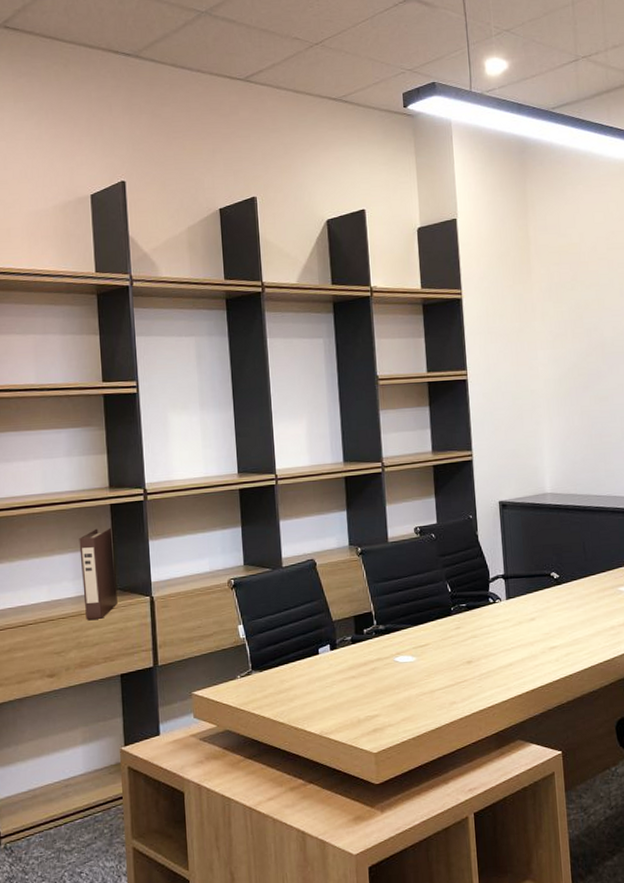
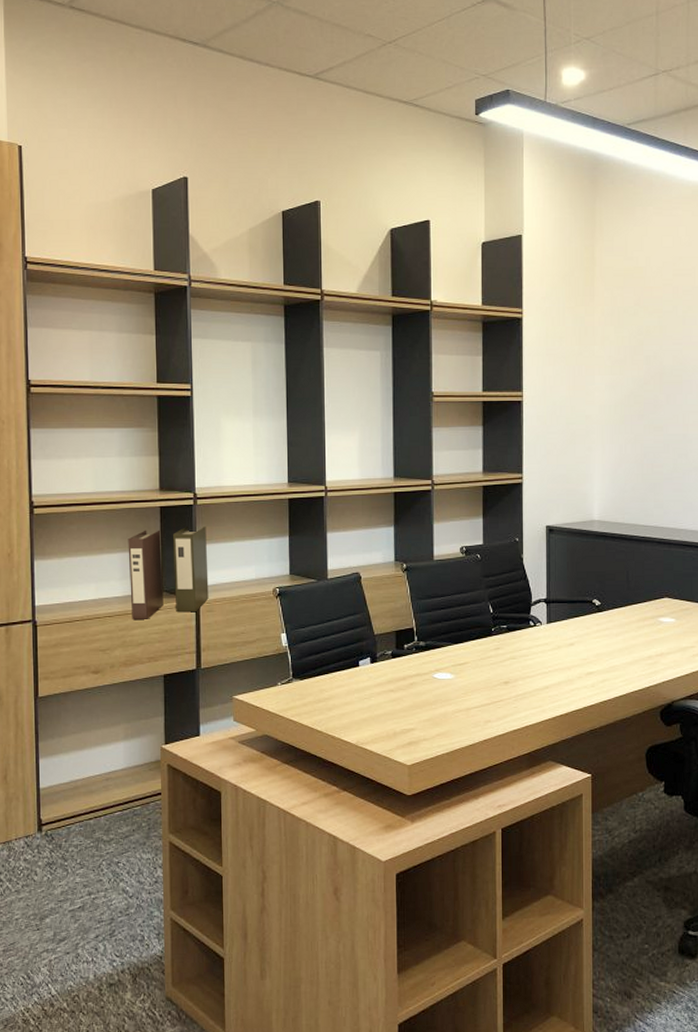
binder: none [123,522,163,610] -> present [172,526,209,613]

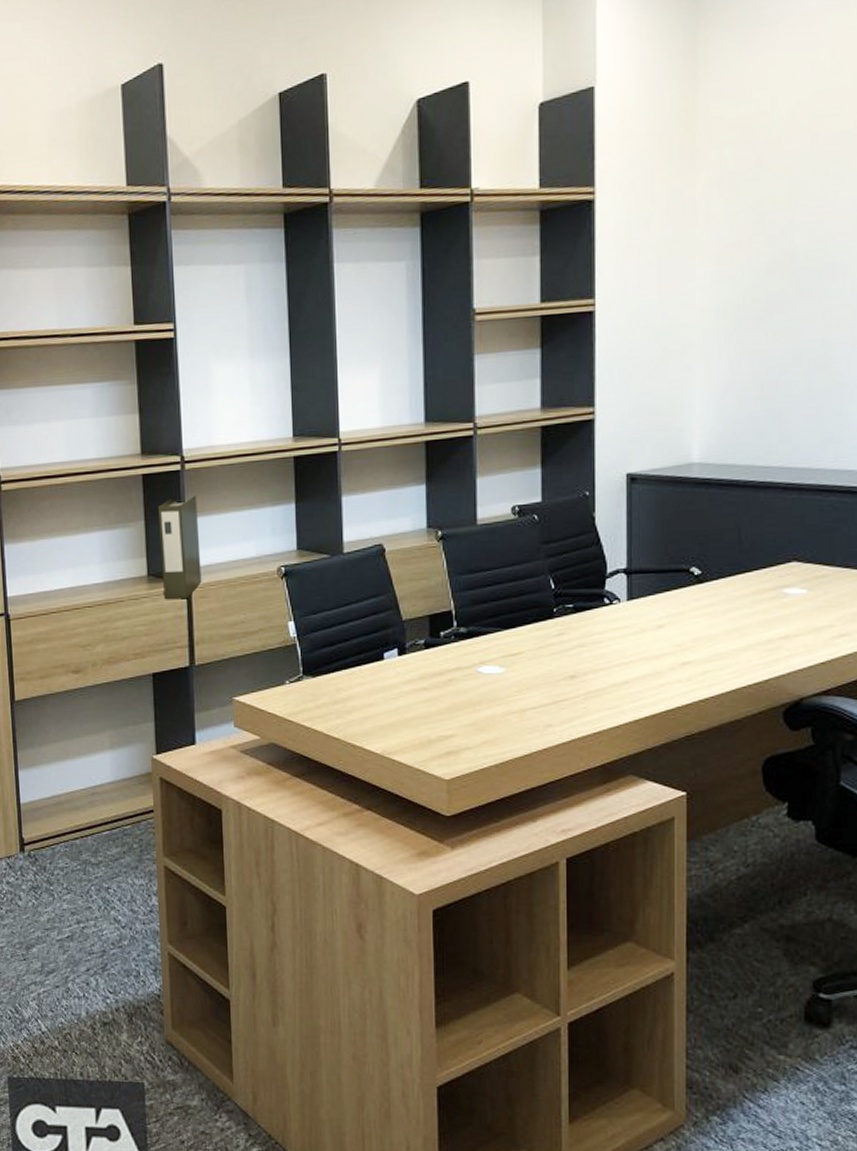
binder: present [128,530,164,619] -> none [107,502,150,609]

